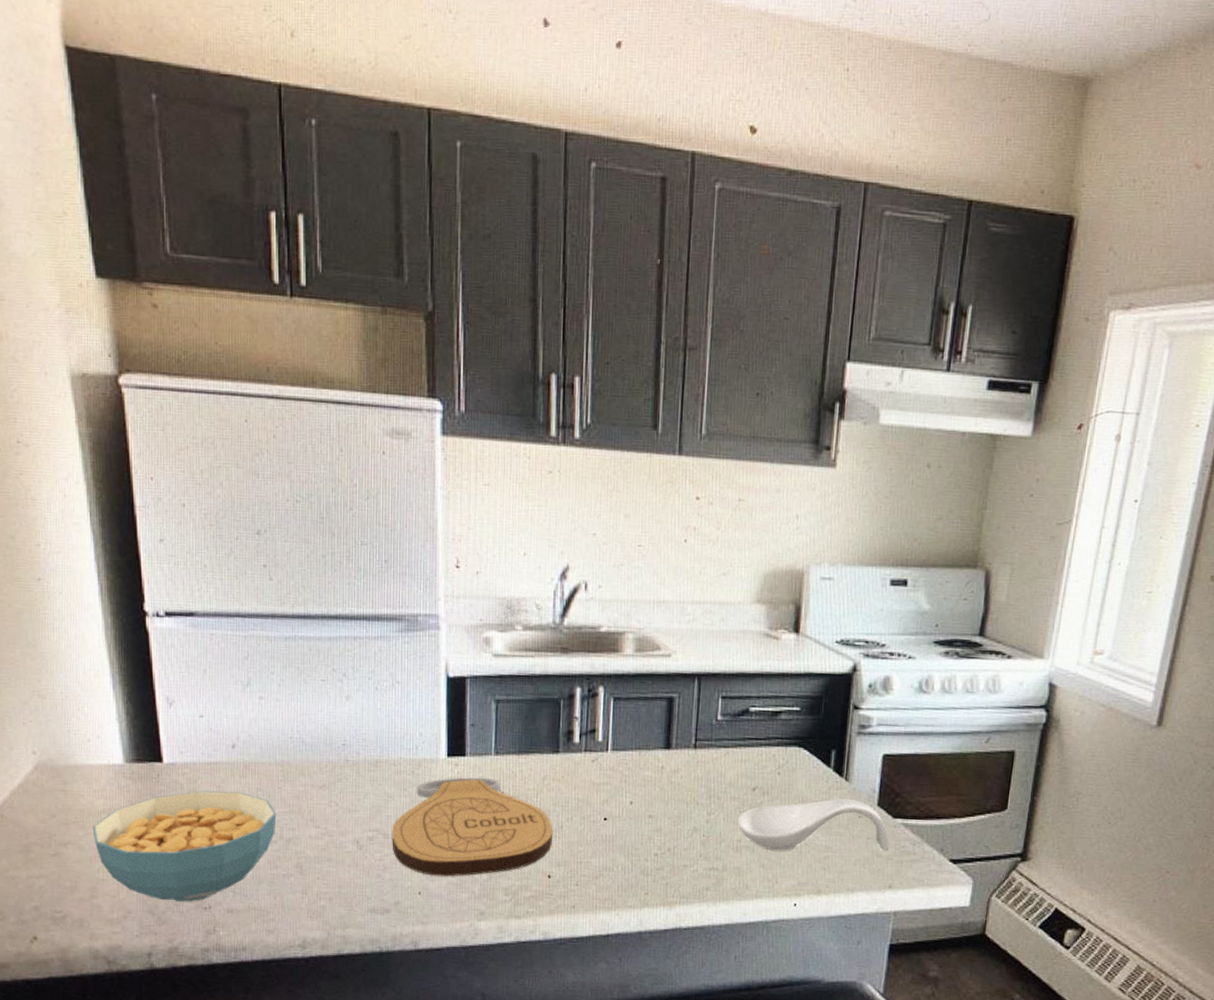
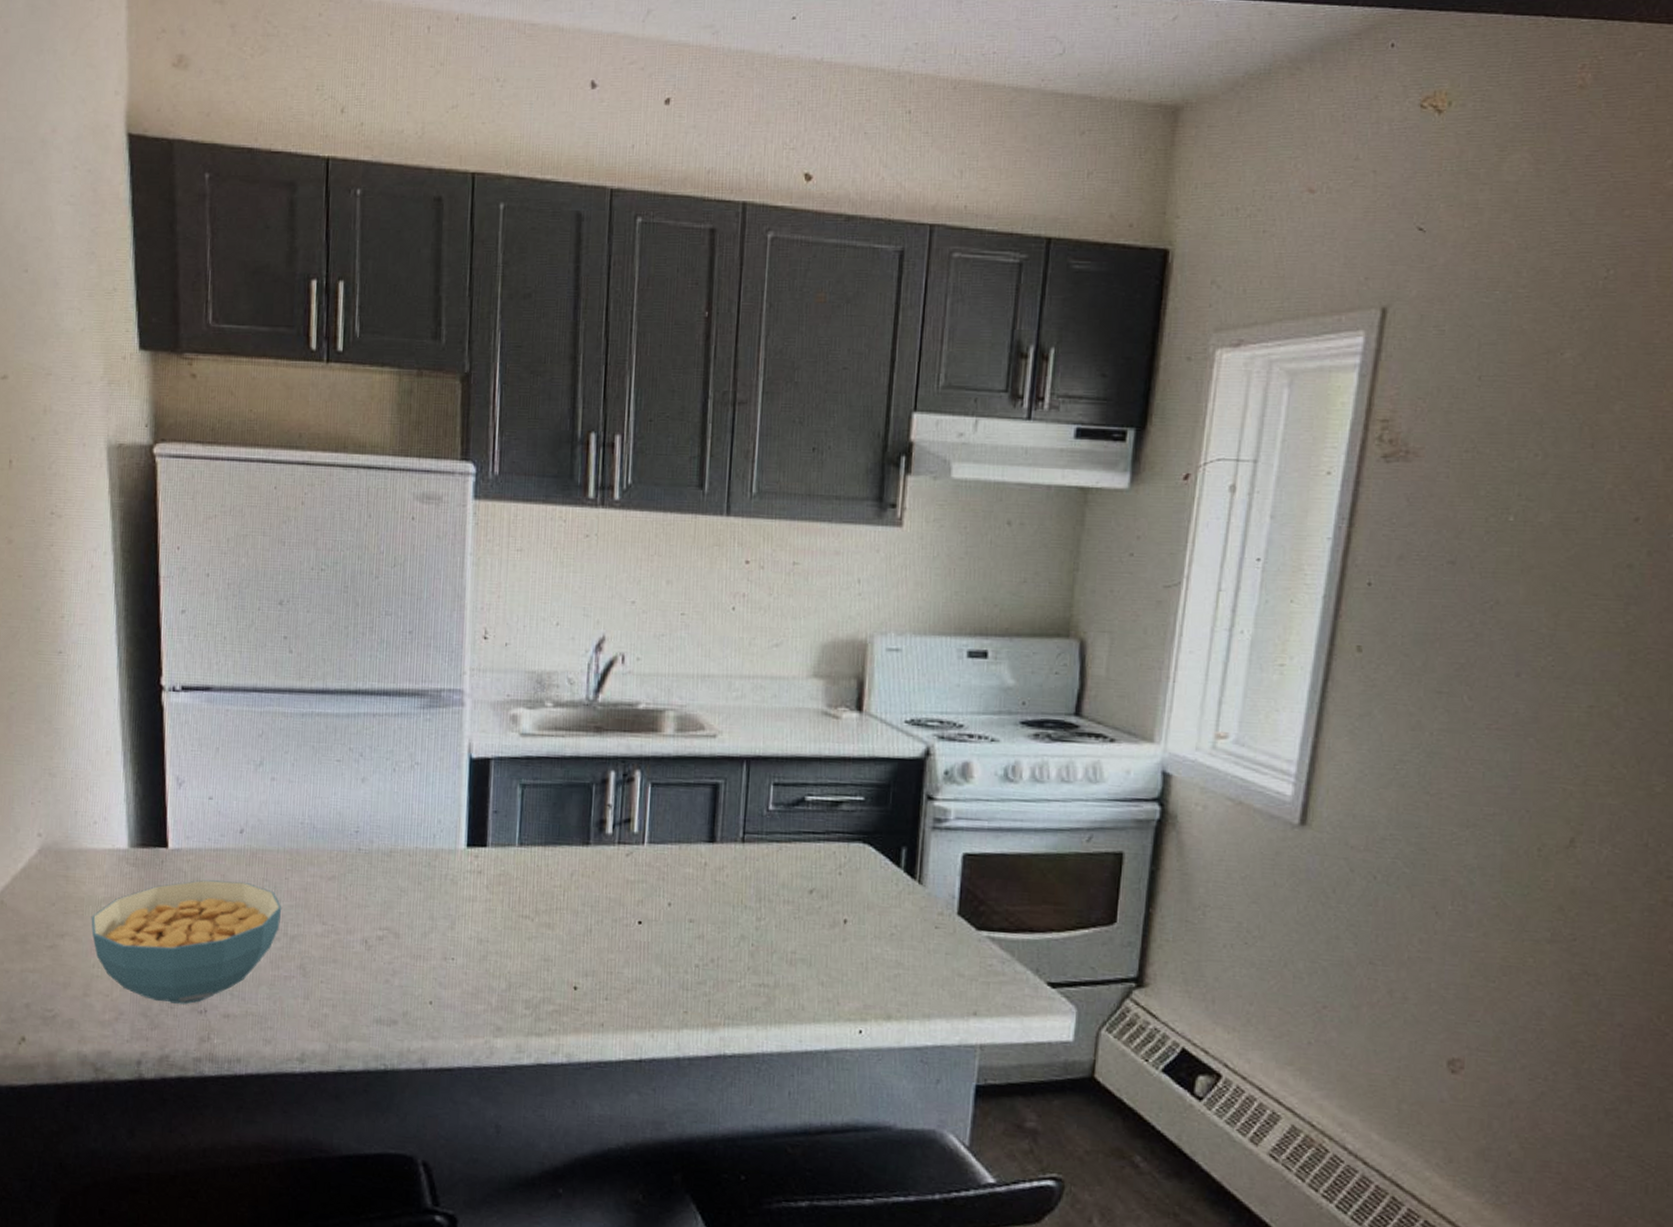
cutting board: present [392,777,552,877] -> none [403,871,580,985]
spoon rest: present [737,799,889,851] -> none [791,905,973,970]

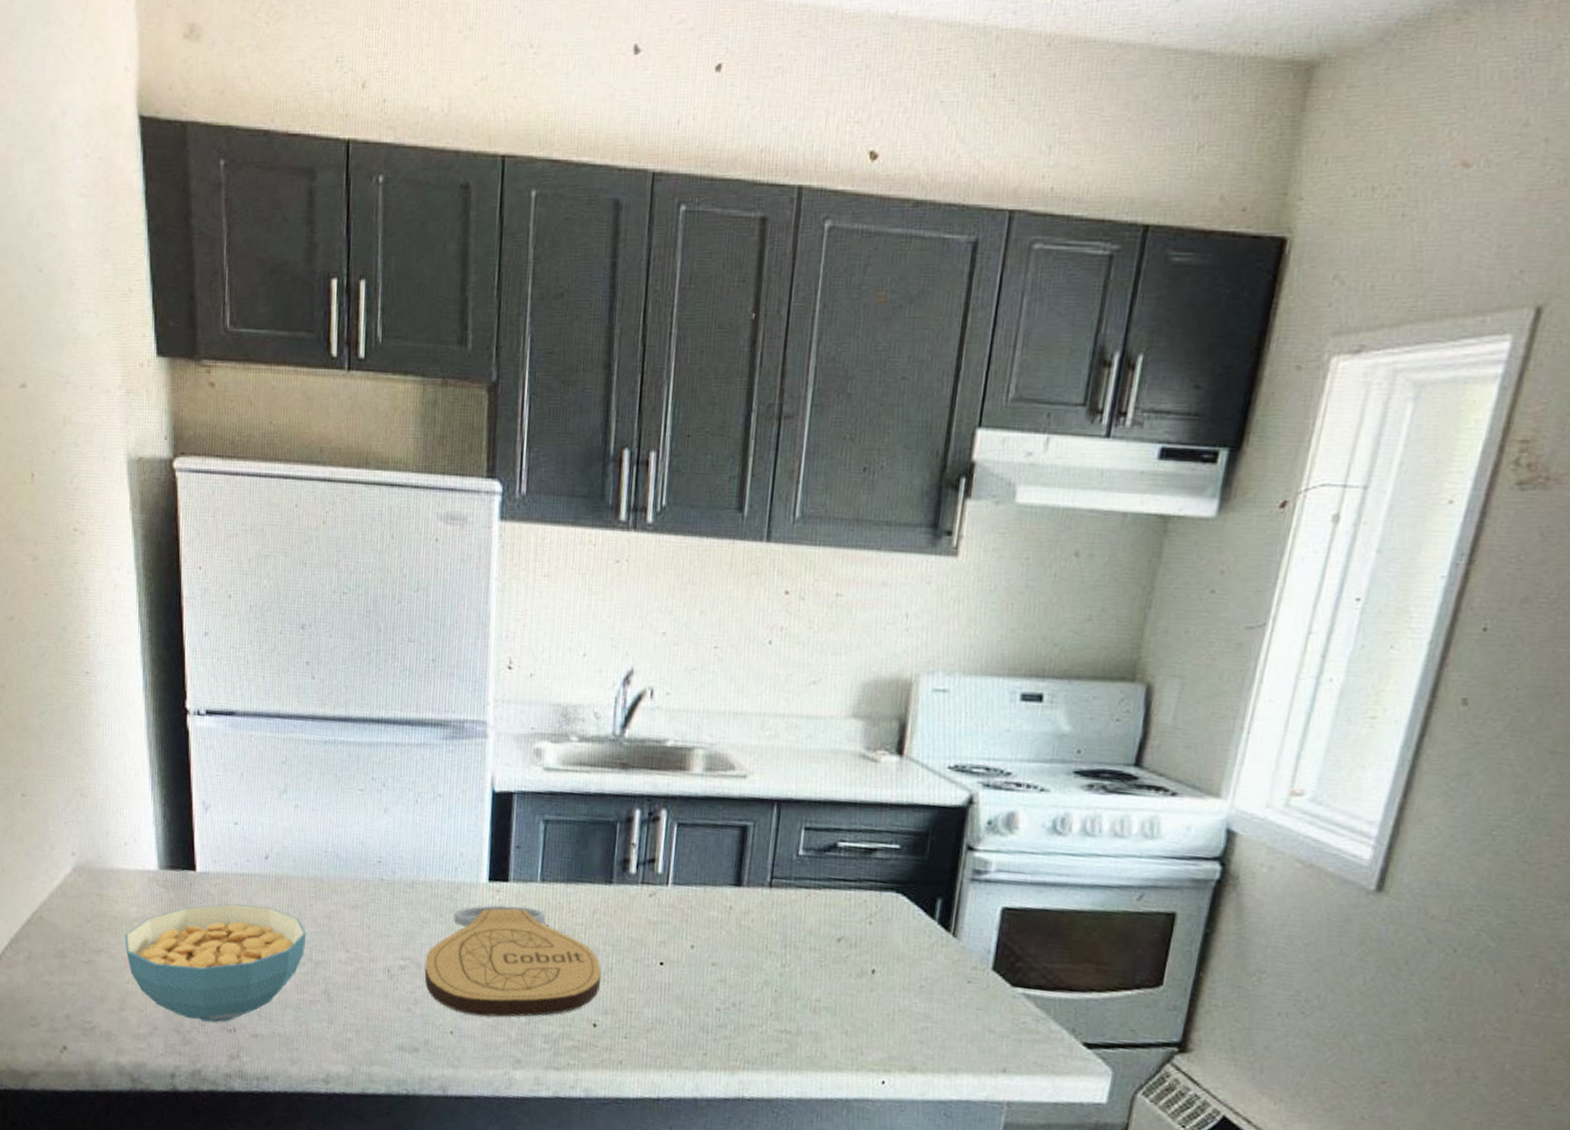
cutting board: none [403,871,580,985] -> present [424,905,601,1017]

